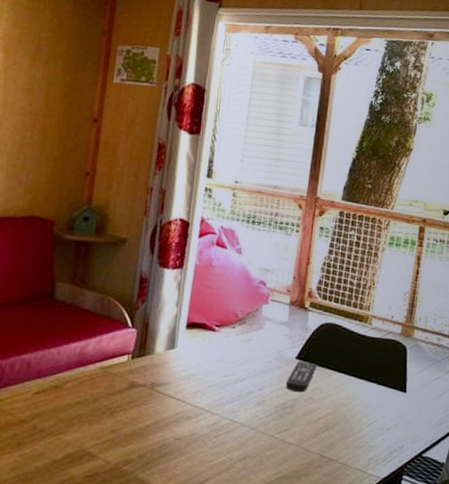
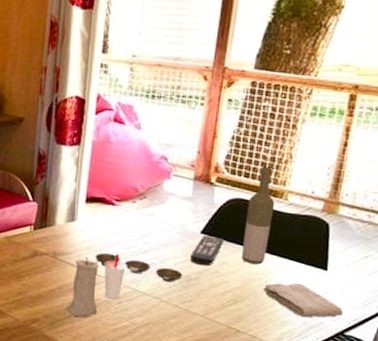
candle: none [162,387,197,455] -> present [66,257,99,318]
bowl: none [194,382,279,411] -> present [95,253,183,283]
cup: none [202,382,225,432] -> present [104,253,126,299]
bottle: none [332,292,361,389] -> present [241,166,275,265]
washcloth: none [351,406,420,441] -> present [262,283,343,318]

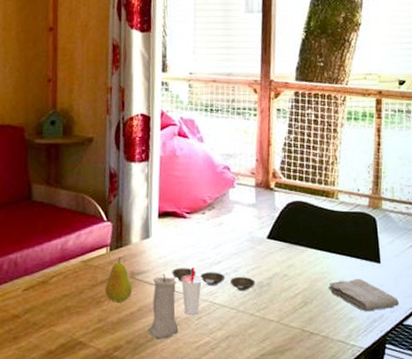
fruit: none [26,236,54,279] -> present [105,256,133,303]
remote control: present [189,235,224,266] -> none [259,239,289,271]
bottle: present [241,166,275,265] -> none [305,169,328,264]

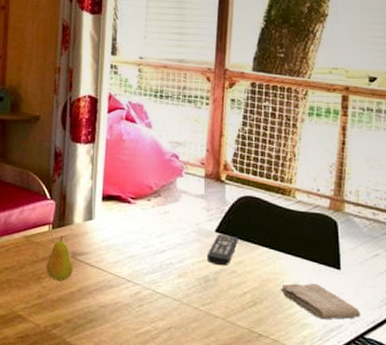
candle: present [148,274,179,339] -> none [87,257,119,322]
bowl: present [172,268,255,291] -> none [114,253,201,284]
cup: present [181,266,202,315] -> none [123,253,145,302]
remote control: none [259,239,289,271] -> present [206,233,238,266]

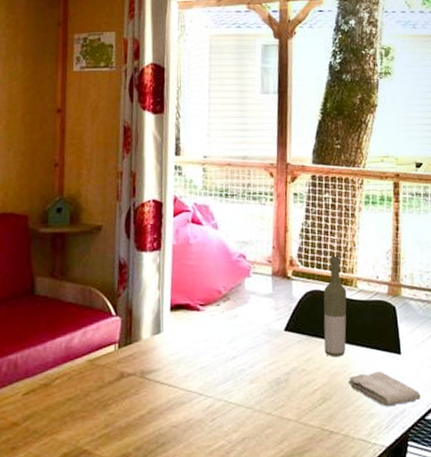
fruit: present [46,235,73,281] -> none [113,354,142,405]
remote control: present [206,233,238,266] -> none [277,332,307,366]
bottle: none [256,164,284,264] -> present [323,256,347,357]

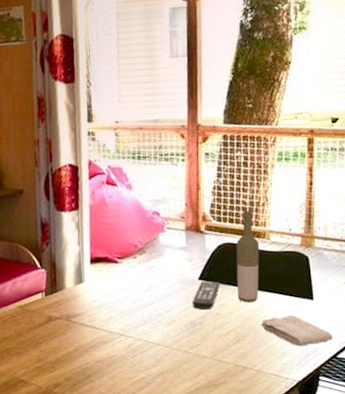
remote control: none [277,332,307,366] -> present [192,280,220,310]

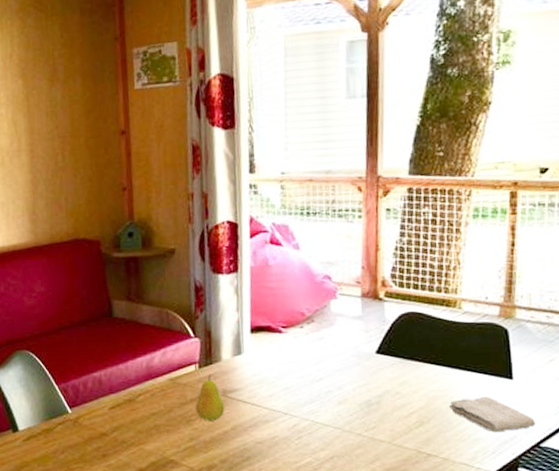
fruit: none [42,301,69,344] -> present [195,374,225,421]
remote control: present [192,280,220,310] -> none [367,354,401,388]
bottle: present [236,210,260,303] -> none [421,275,449,381]

